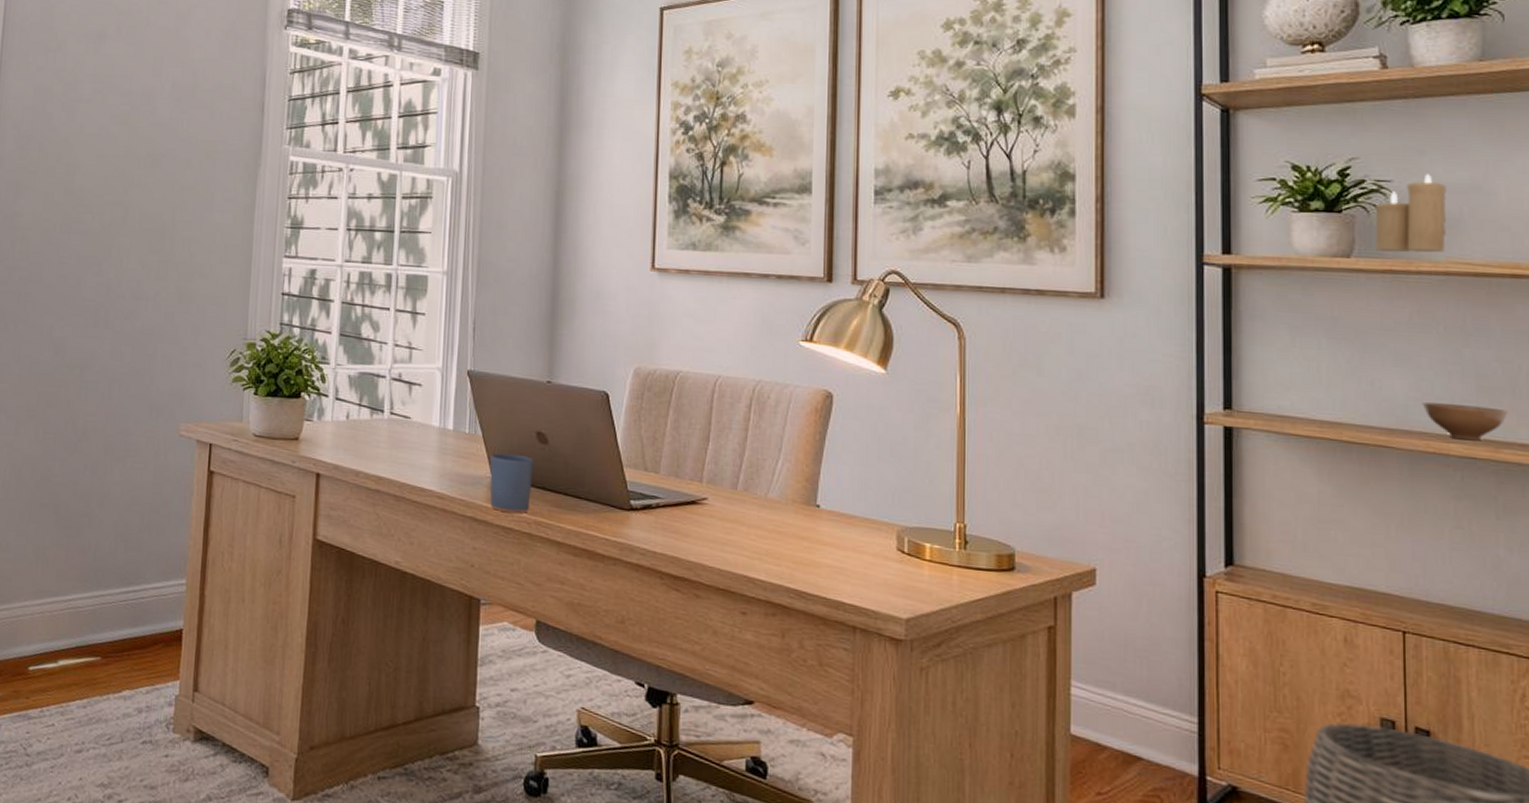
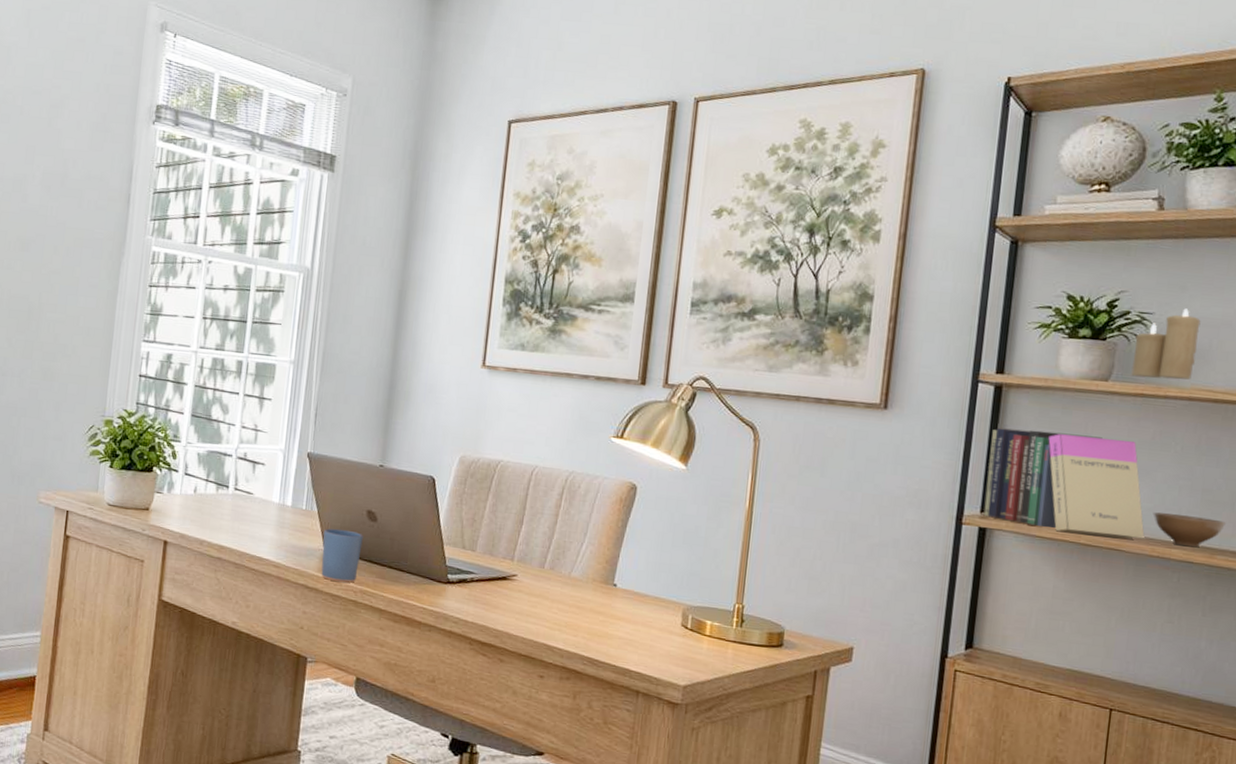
books: none [1226,314,1416,435] -> present [983,427,1145,540]

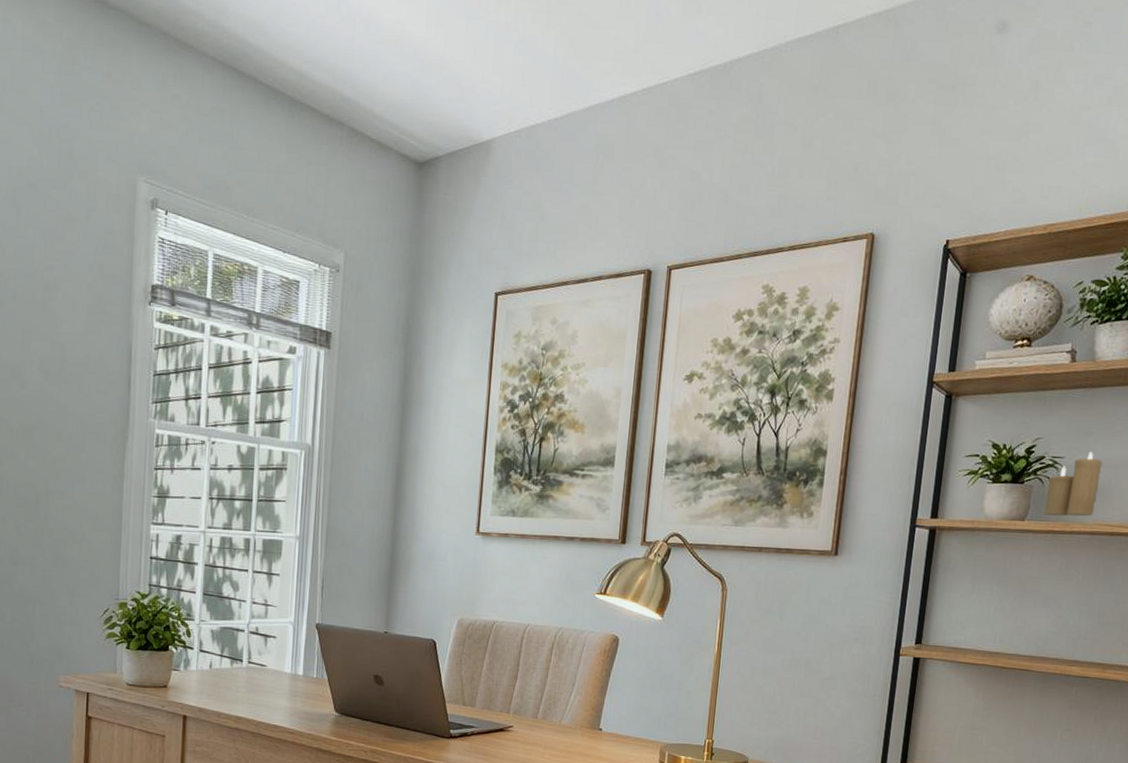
mug: present [321,528,363,583] -> none [333,693,371,744]
books: present [983,427,1145,540] -> none [917,567,1050,661]
bowl: present [1153,512,1226,548] -> none [1057,634,1116,664]

